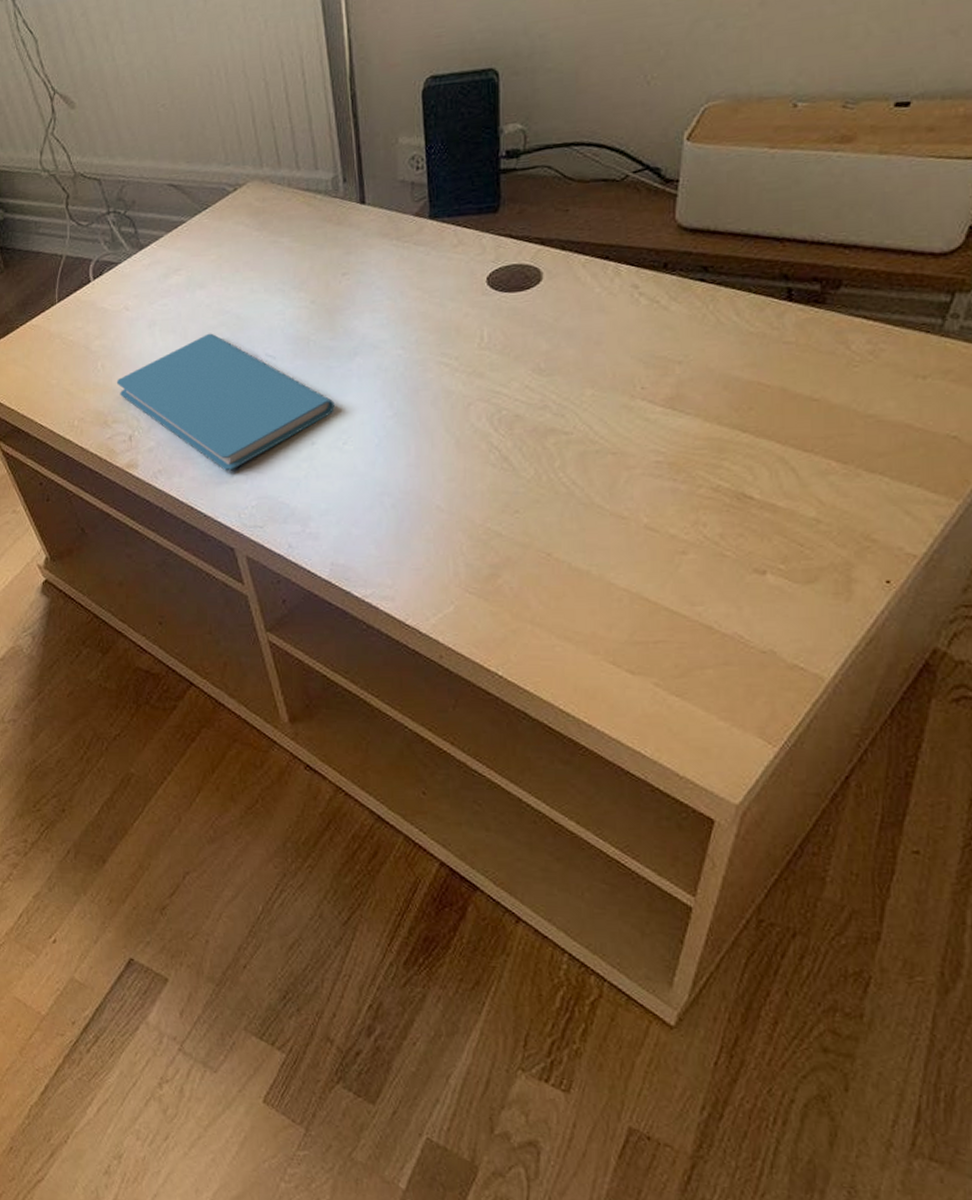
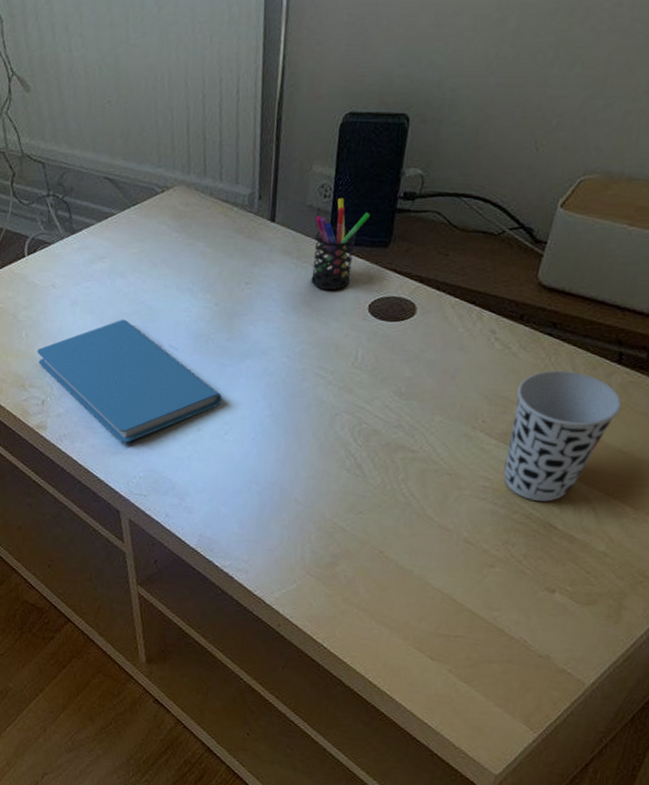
pen holder: none [411,166,472,269] -> present [311,197,370,291]
cup: none [677,317,802,470] -> present [503,370,622,502]

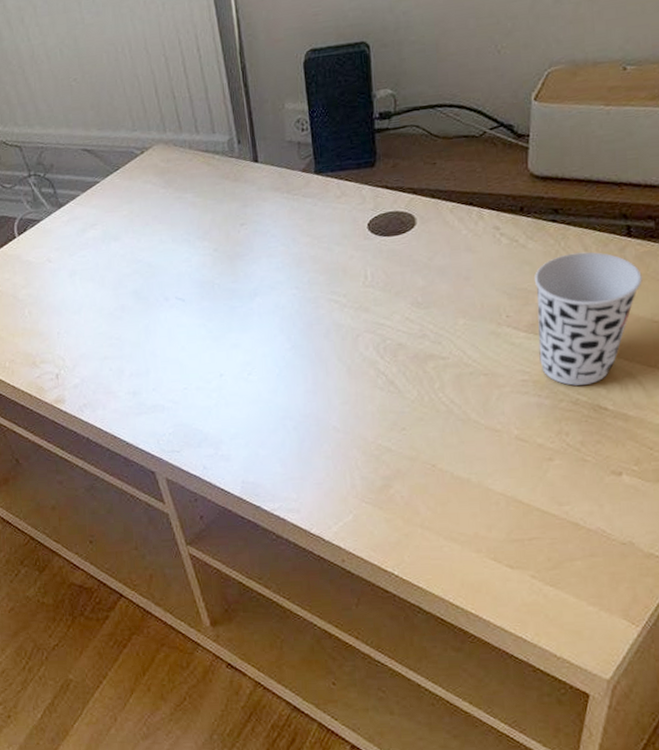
book: present [36,319,222,444] -> none [42,280,239,403]
pen holder: present [311,197,370,291] -> none [297,128,350,218]

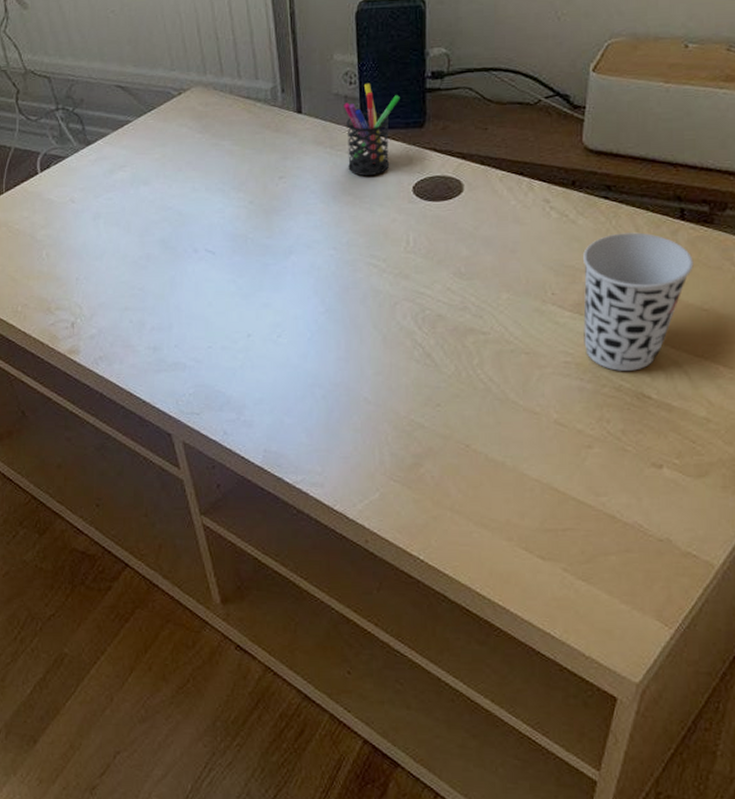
pen holder: none [297,128,350,218] -> present [344,83,400,177]

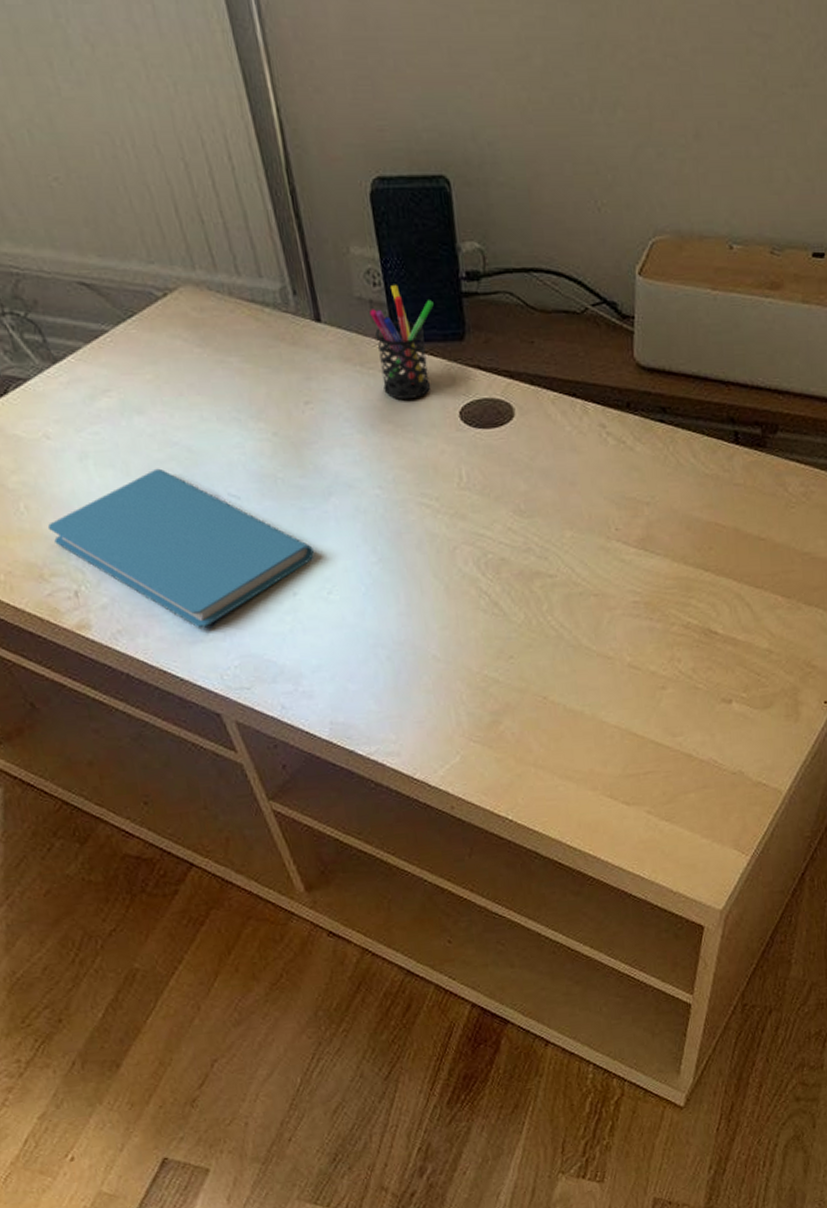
book: none [60,227,270,359] -> present [47,468,314,628]
cup: present [583,232,694,371] -> none [643,459,750,608]

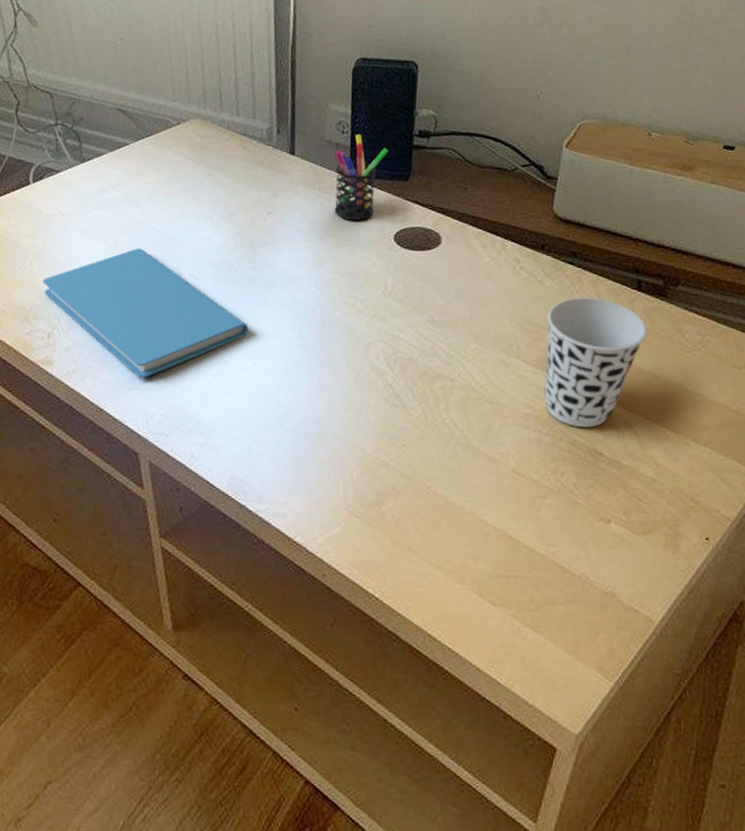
cup: none [643,459,750,608] -> present [544,297,647,428]

